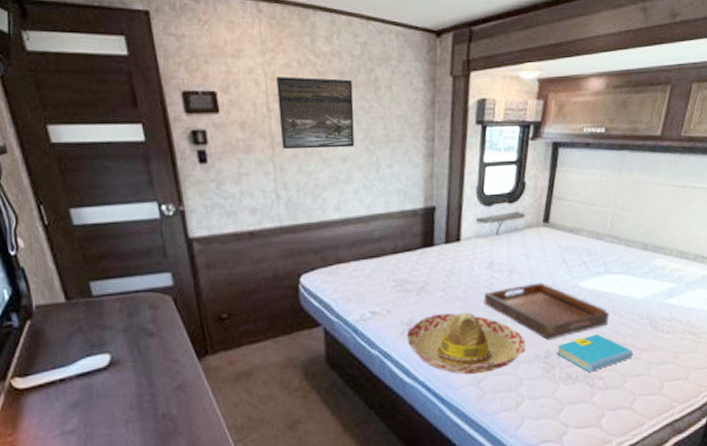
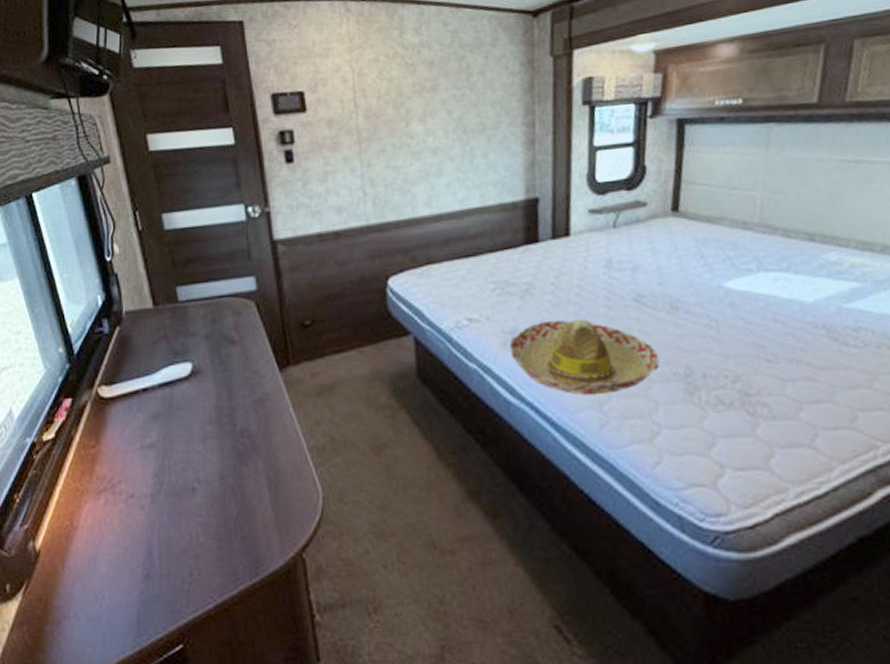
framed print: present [276,76,355,150] -> none [364,68,446,145]
serving tray: present [483,282,610,340] -> none [601,283,769,354]
book: present [556,334,634,372] -> none [700,347,809,396]

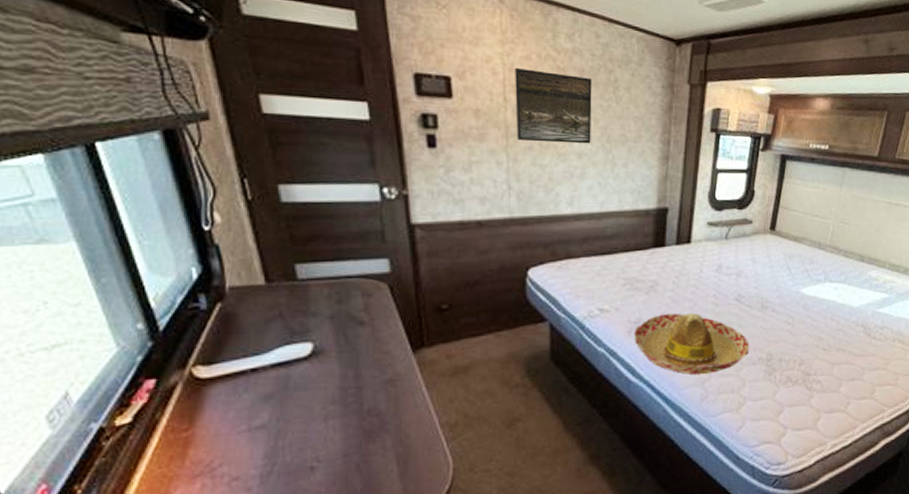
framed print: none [364,68,446,145] -> present [515,67,592,144]

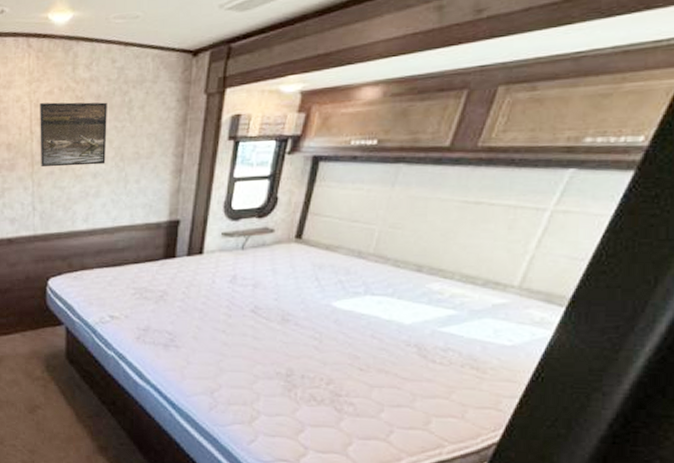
hat: present [633,313,750,375] -> none [142,322,266,385]

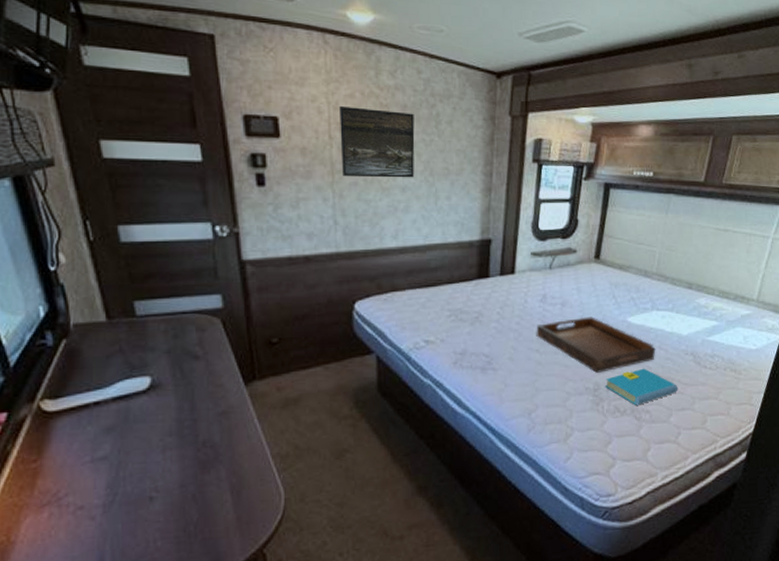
serving tray: none [223,299,367,358] -> present [536,316,656,373]
book: none [300,357,394,396] -> present [605,368,679,405]

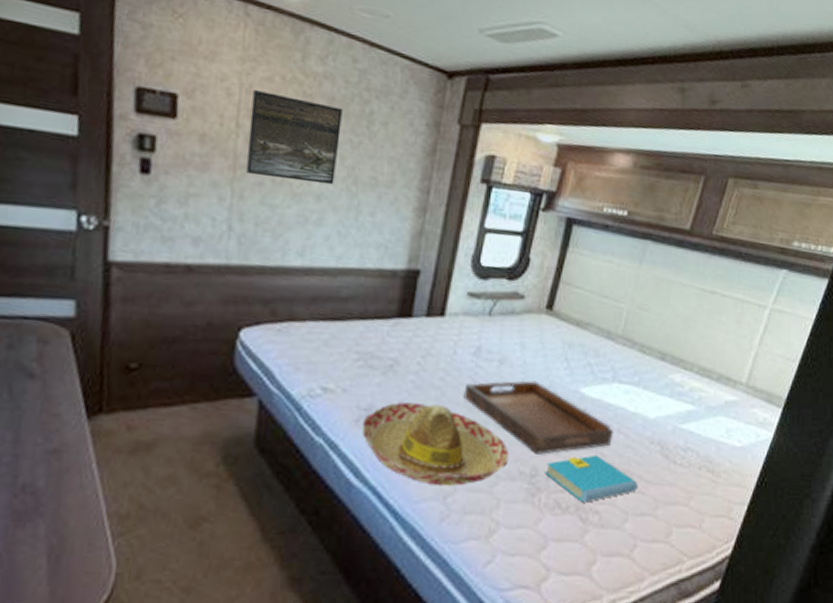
hat: none [459,343,576,406] -> present [361,401,510,487]

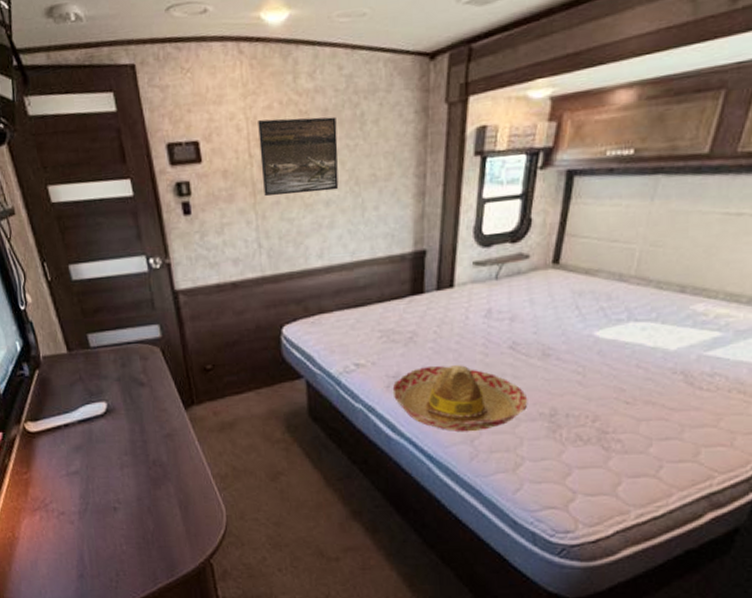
serving tray: present [463,380,614,455] -> none [479,332,632,396]
book: present [545,454,639,502] -> none [564,390,662,433]

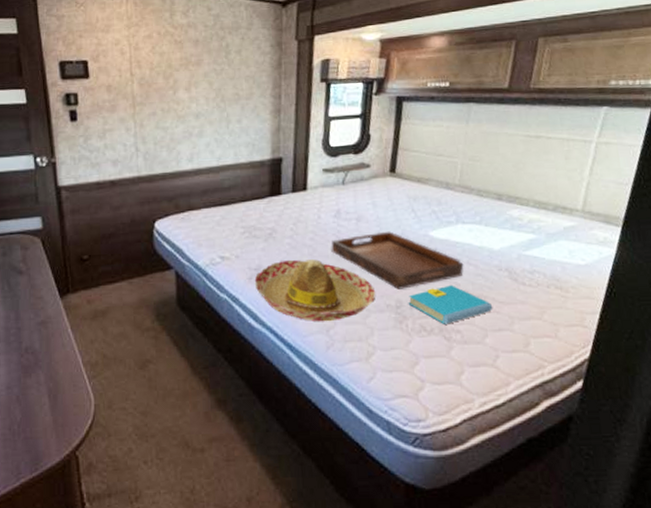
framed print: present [258,116,339,197] -> none [139,45,207,109]
serving tray: none [479,332,632,396] -> present [331,231,464,289]
book: none [564,390,662,433] -> present [408,284,493,324]

